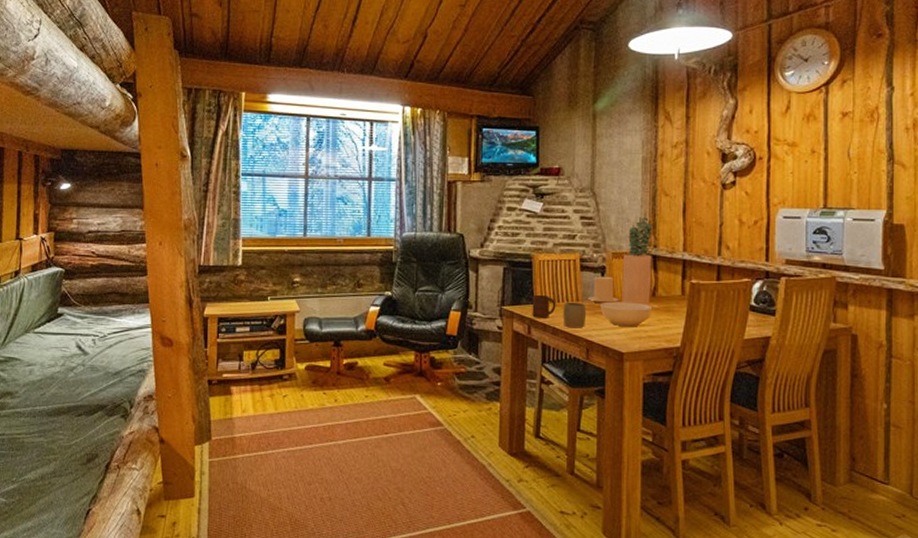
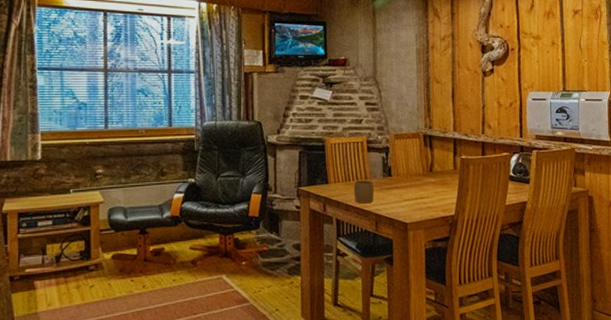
cup: present [532,294,556,318] -> none [326,174,348,196]
candle: present [587,276,619,304] -> none [374,155,402,181]
bowl: present [600,301,653,327] -> none [386,177,431,200]
vase: present [622,212,653,306] -> none [403,98,429,181]

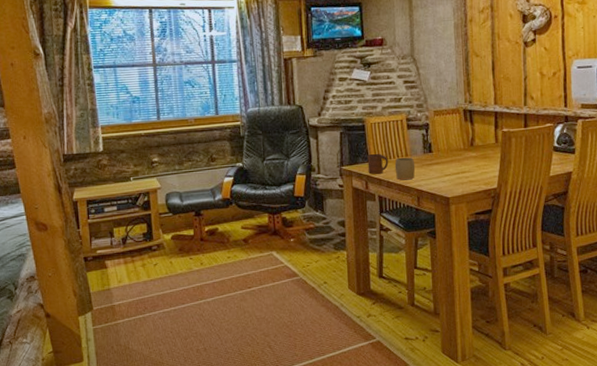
cup: none [326,174,348,196] -> present [367,153,389,174]

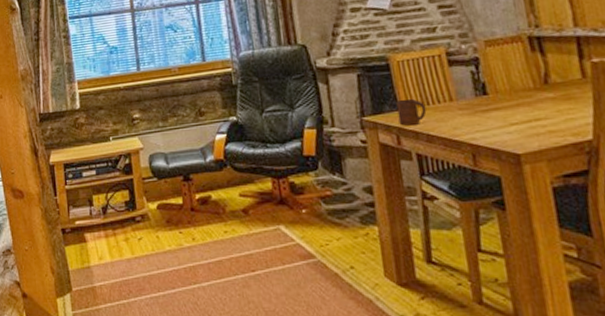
mug: present [394,157,416,180] -> none [435,102,466,133]

